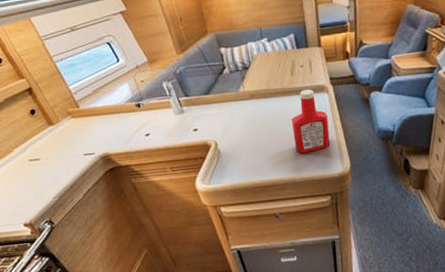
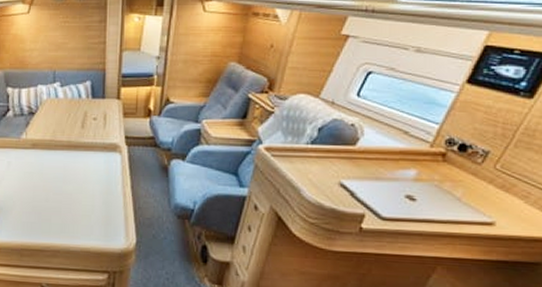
ketchup bottle: present [291,89,330,154] -> none [74,145,117,220]

